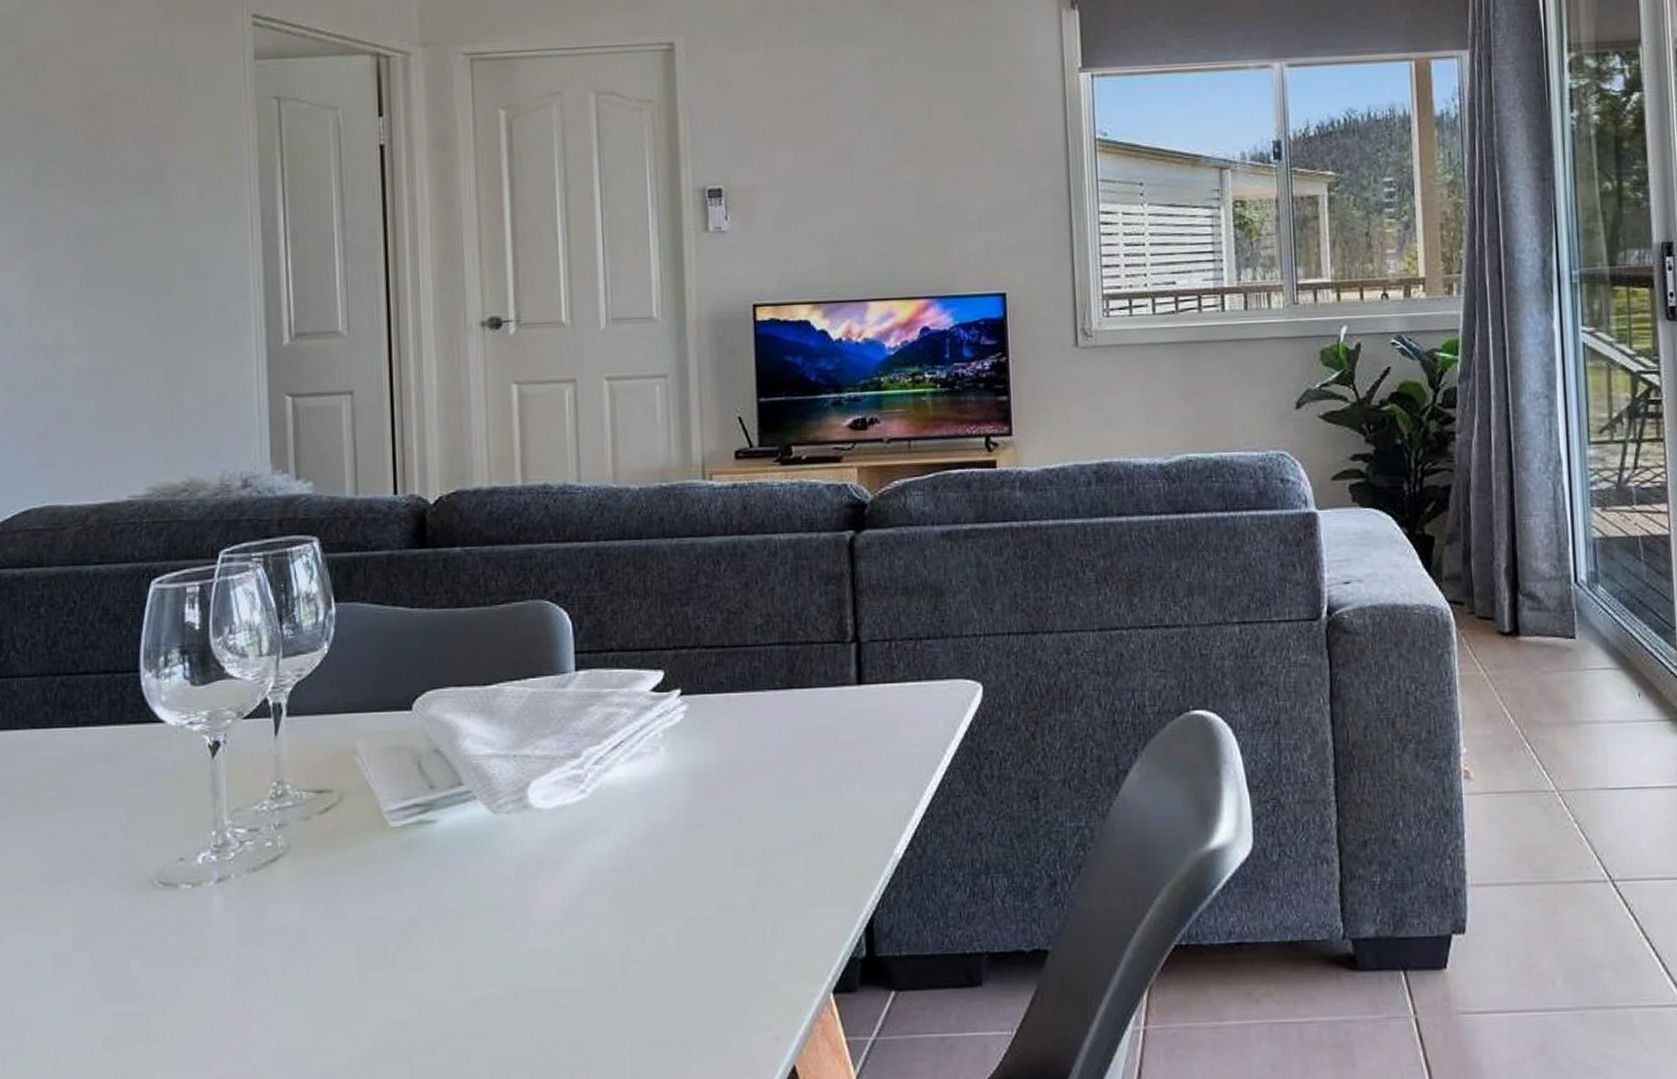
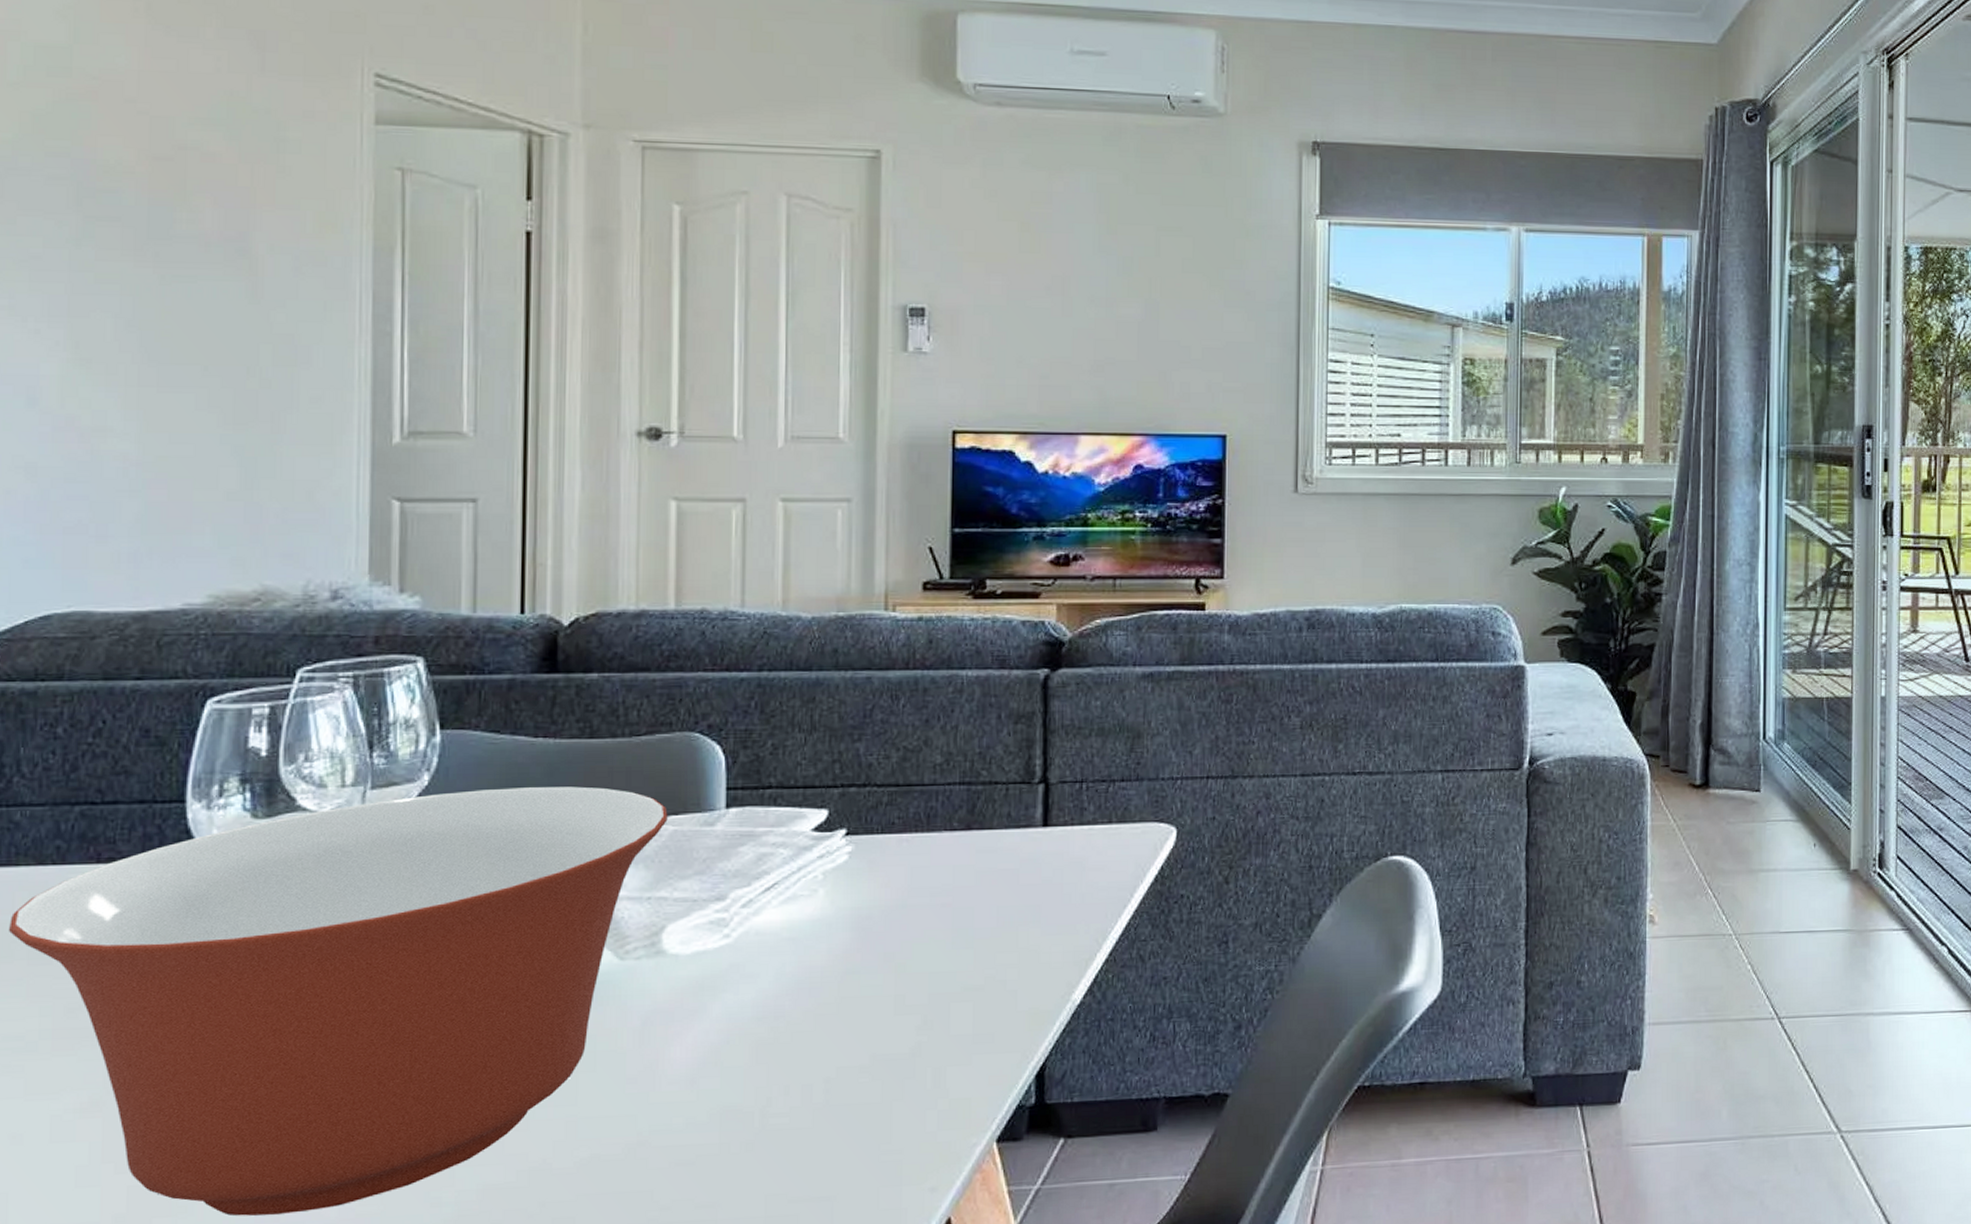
mixing bowl: none [12,652,526,1043] -> present [8,786,668,1216]

